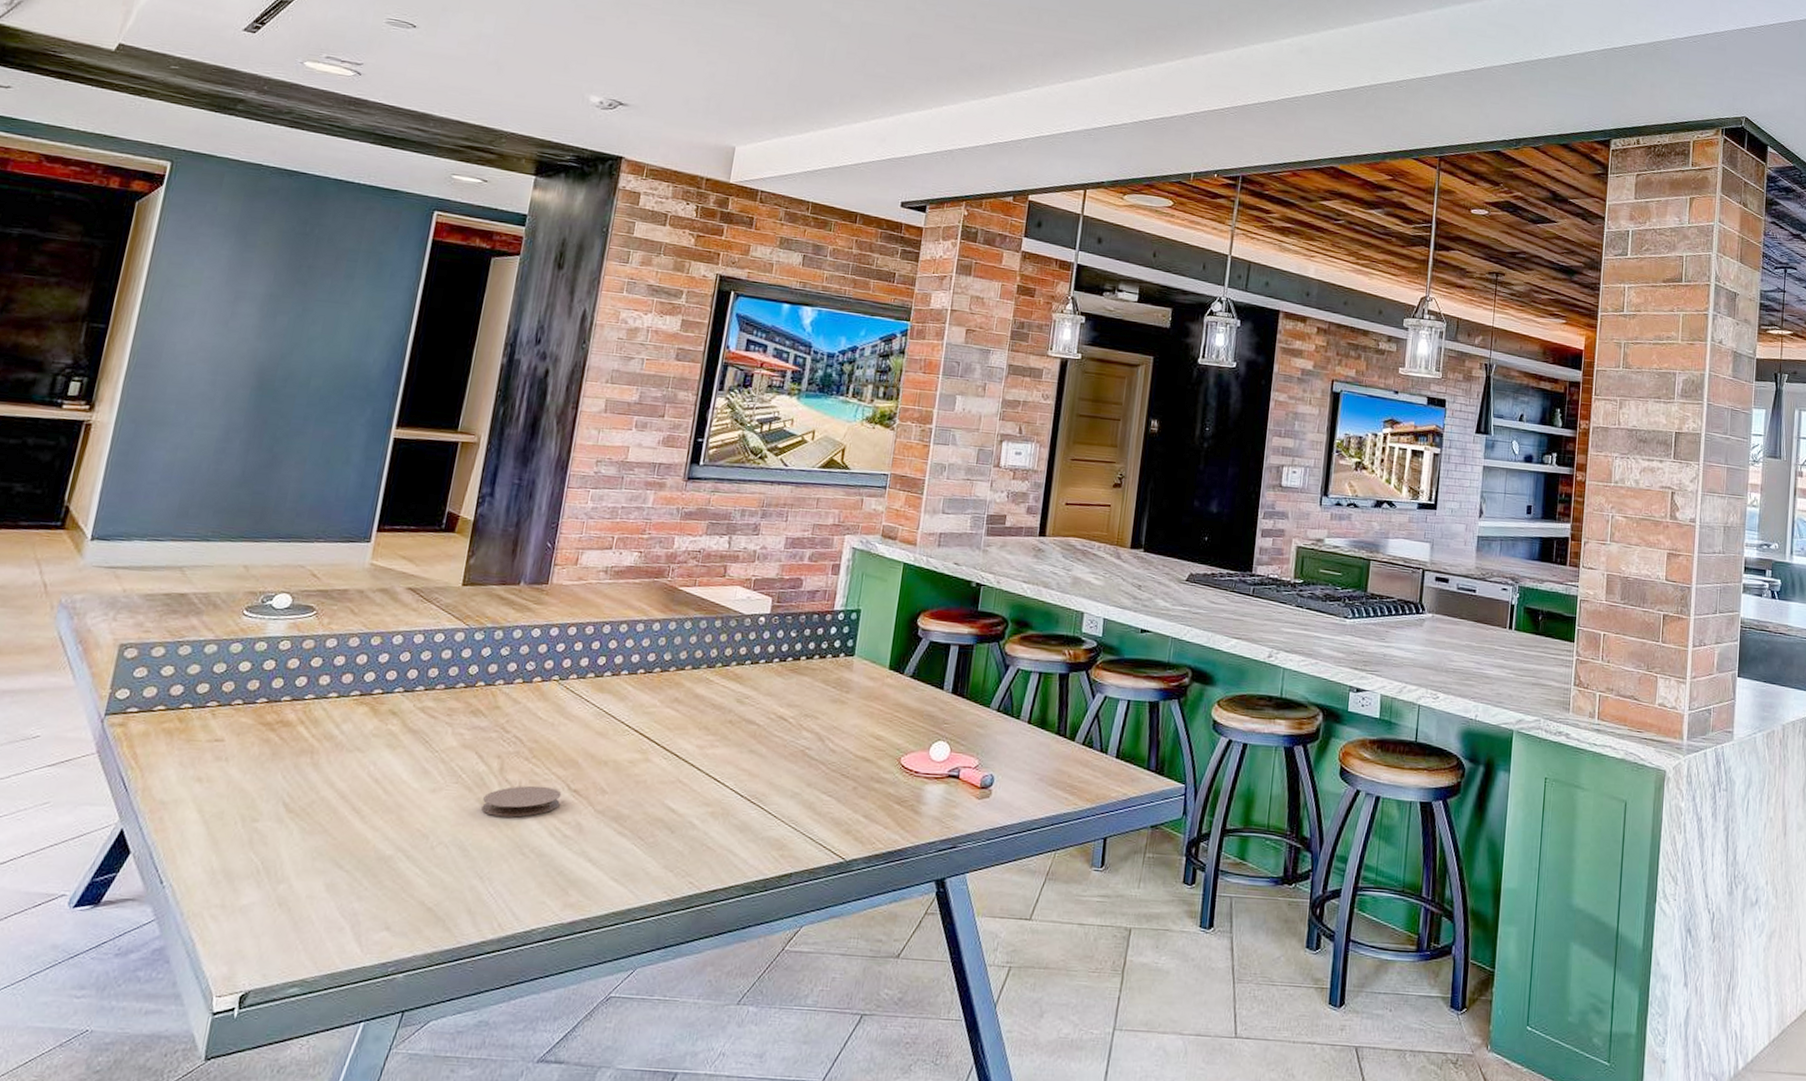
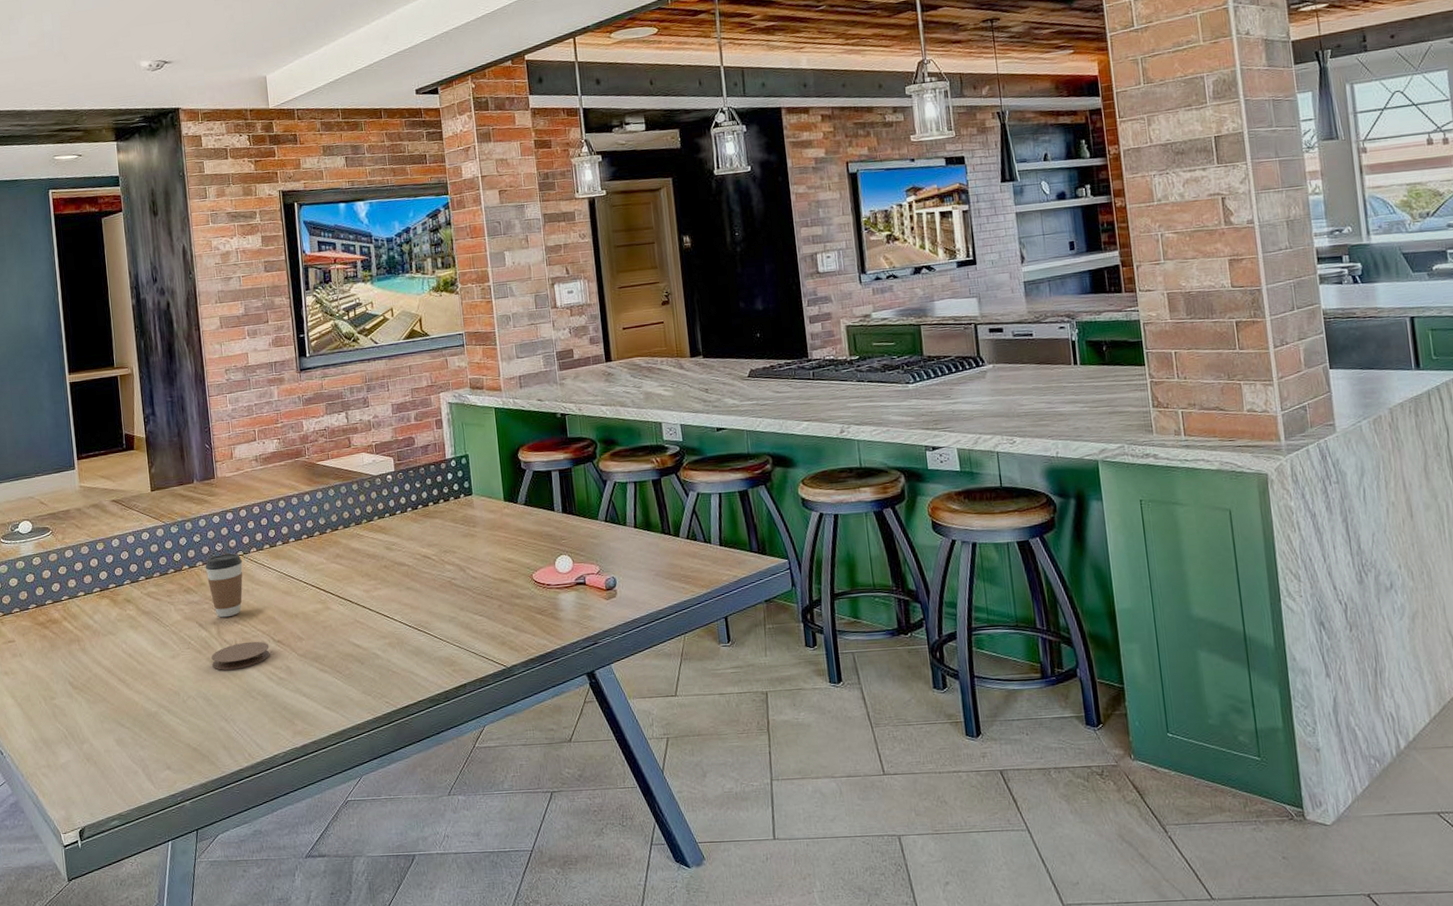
coffee cup: none [503,675,556,753] -> present [205,553,243,618]

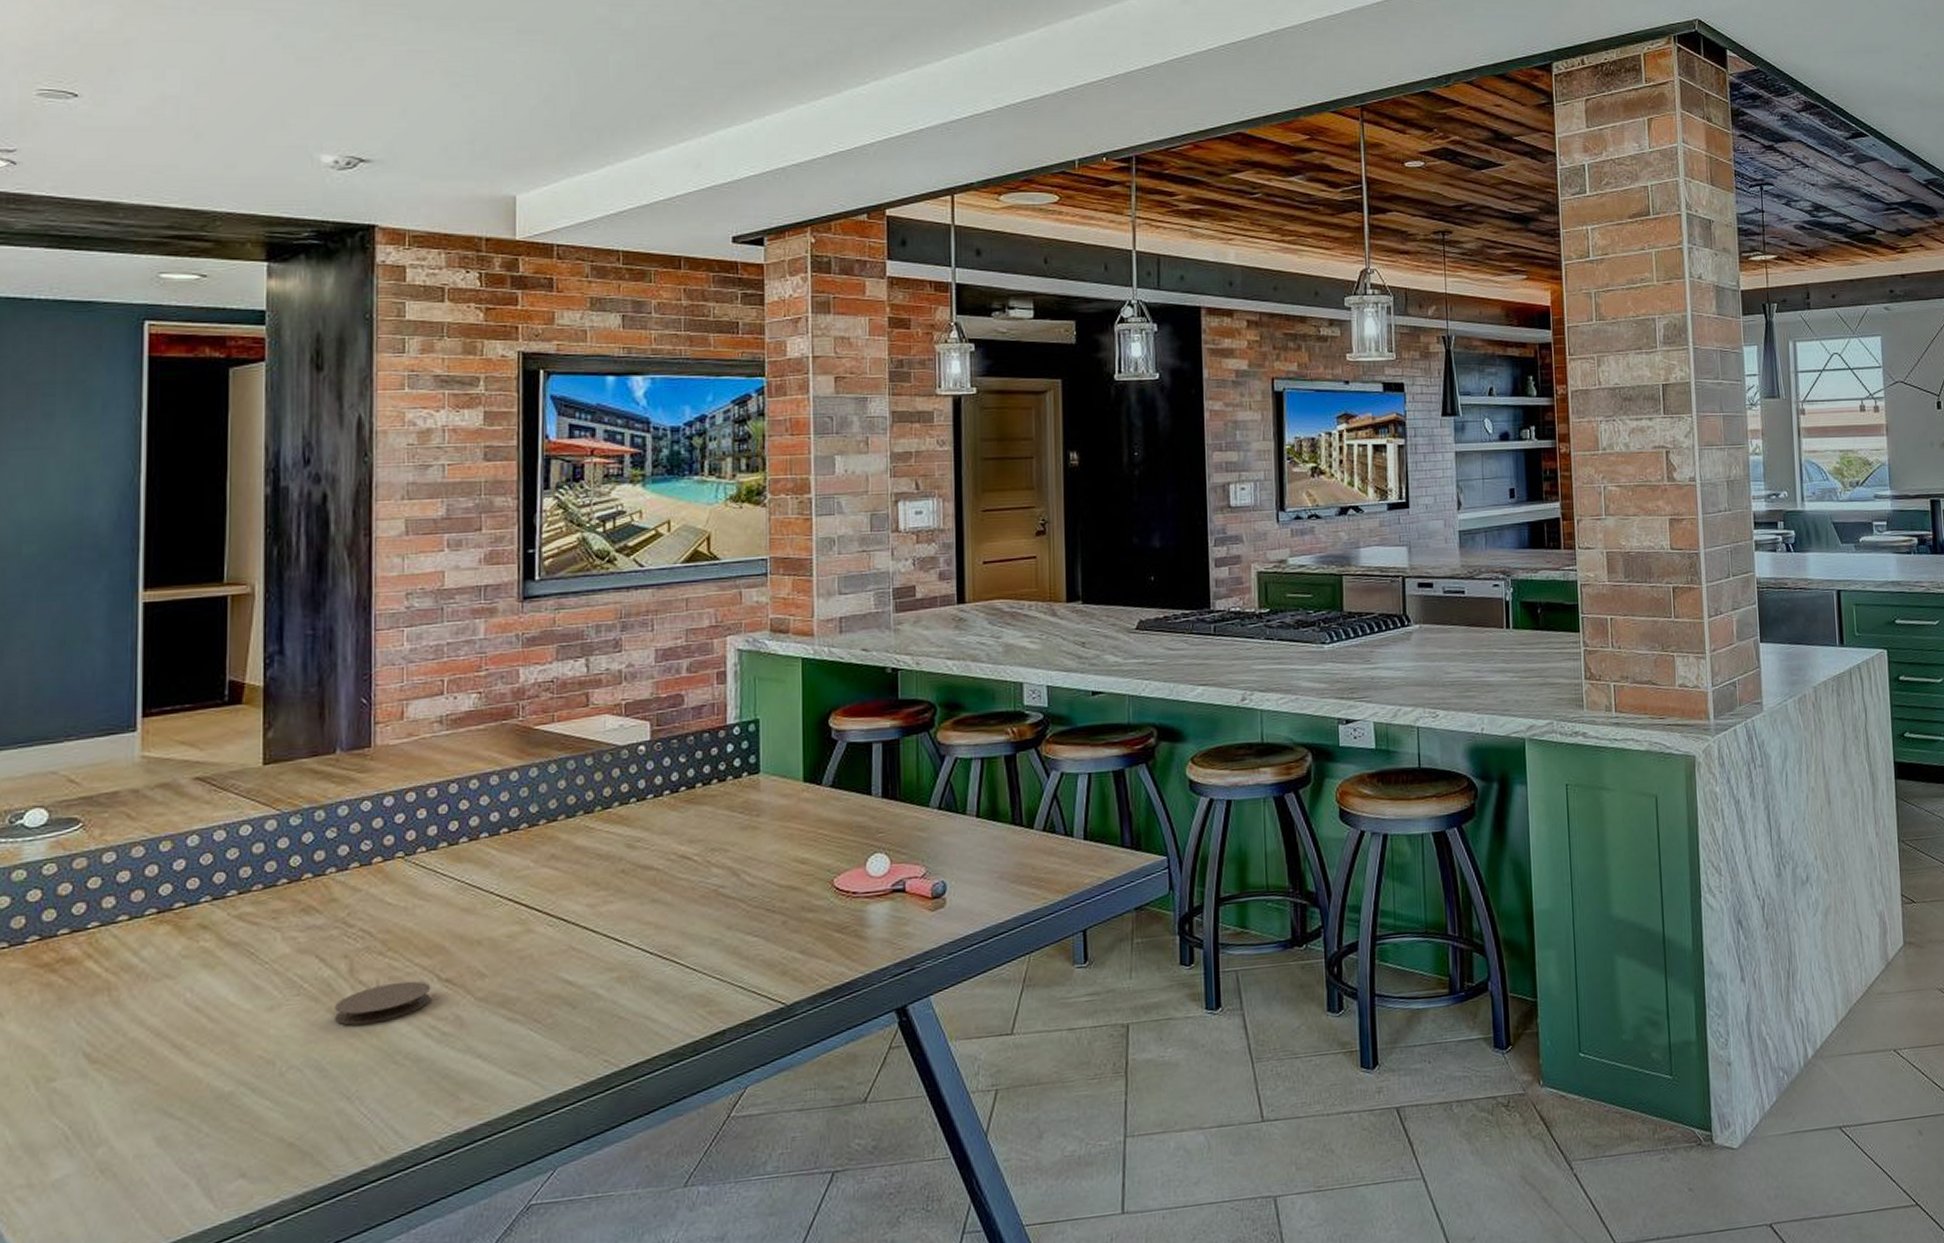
coffee cup: present [205,553,243,618] -> none [340,854,401,949]

